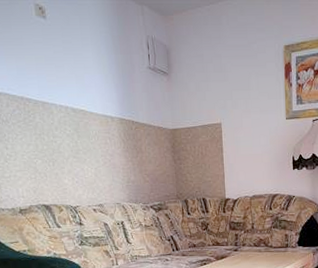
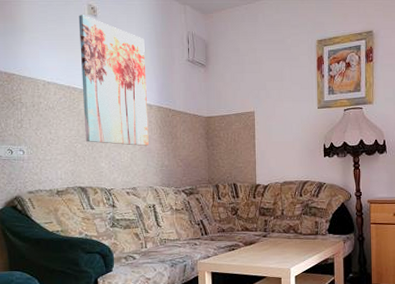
wall art: none [25,16,113,161] -> present [78,15,149,146]

